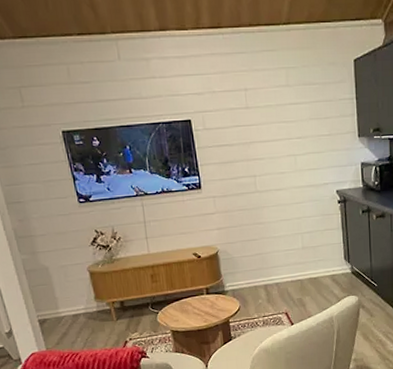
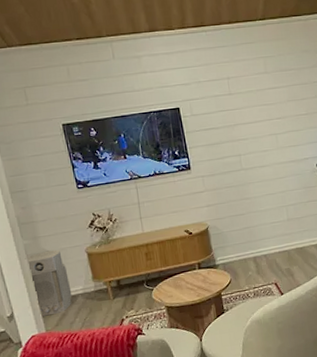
air purifier: none [23,266,74,334] -> present [25,249,72,316]

